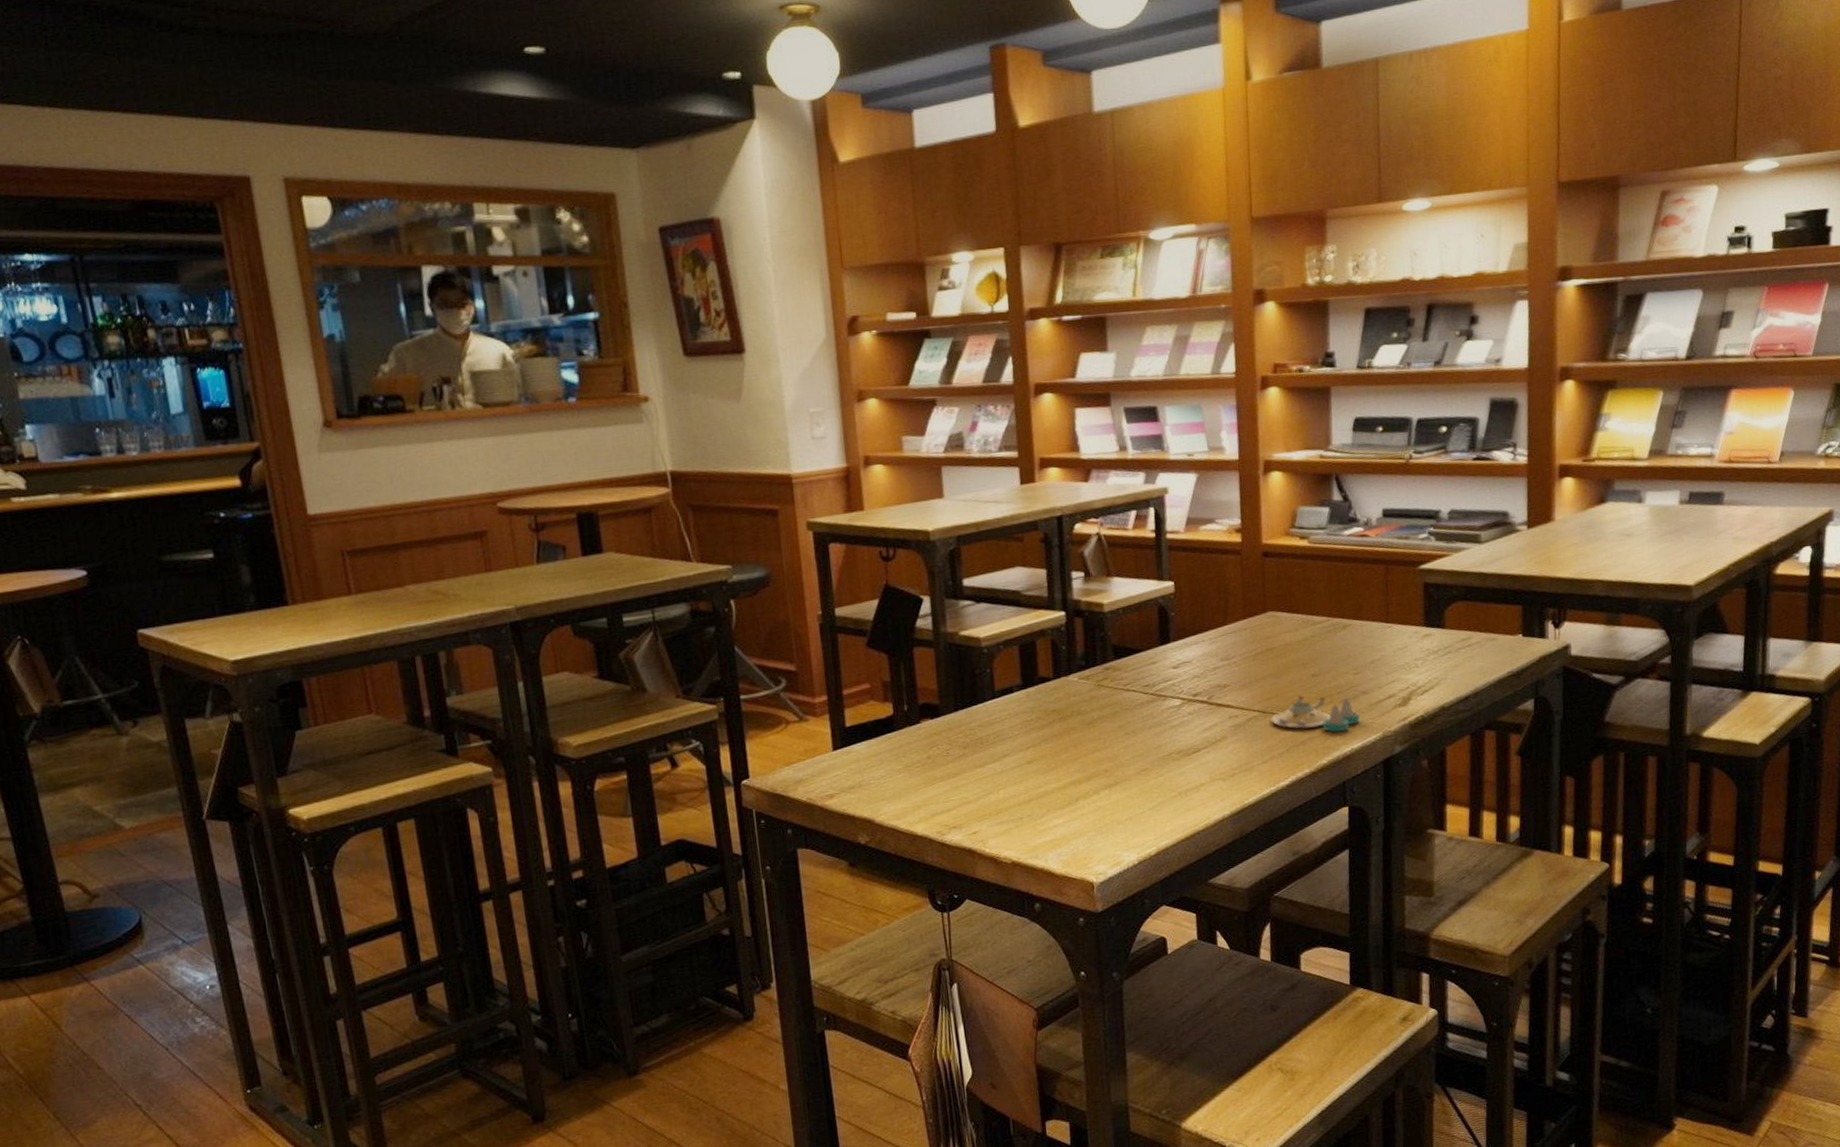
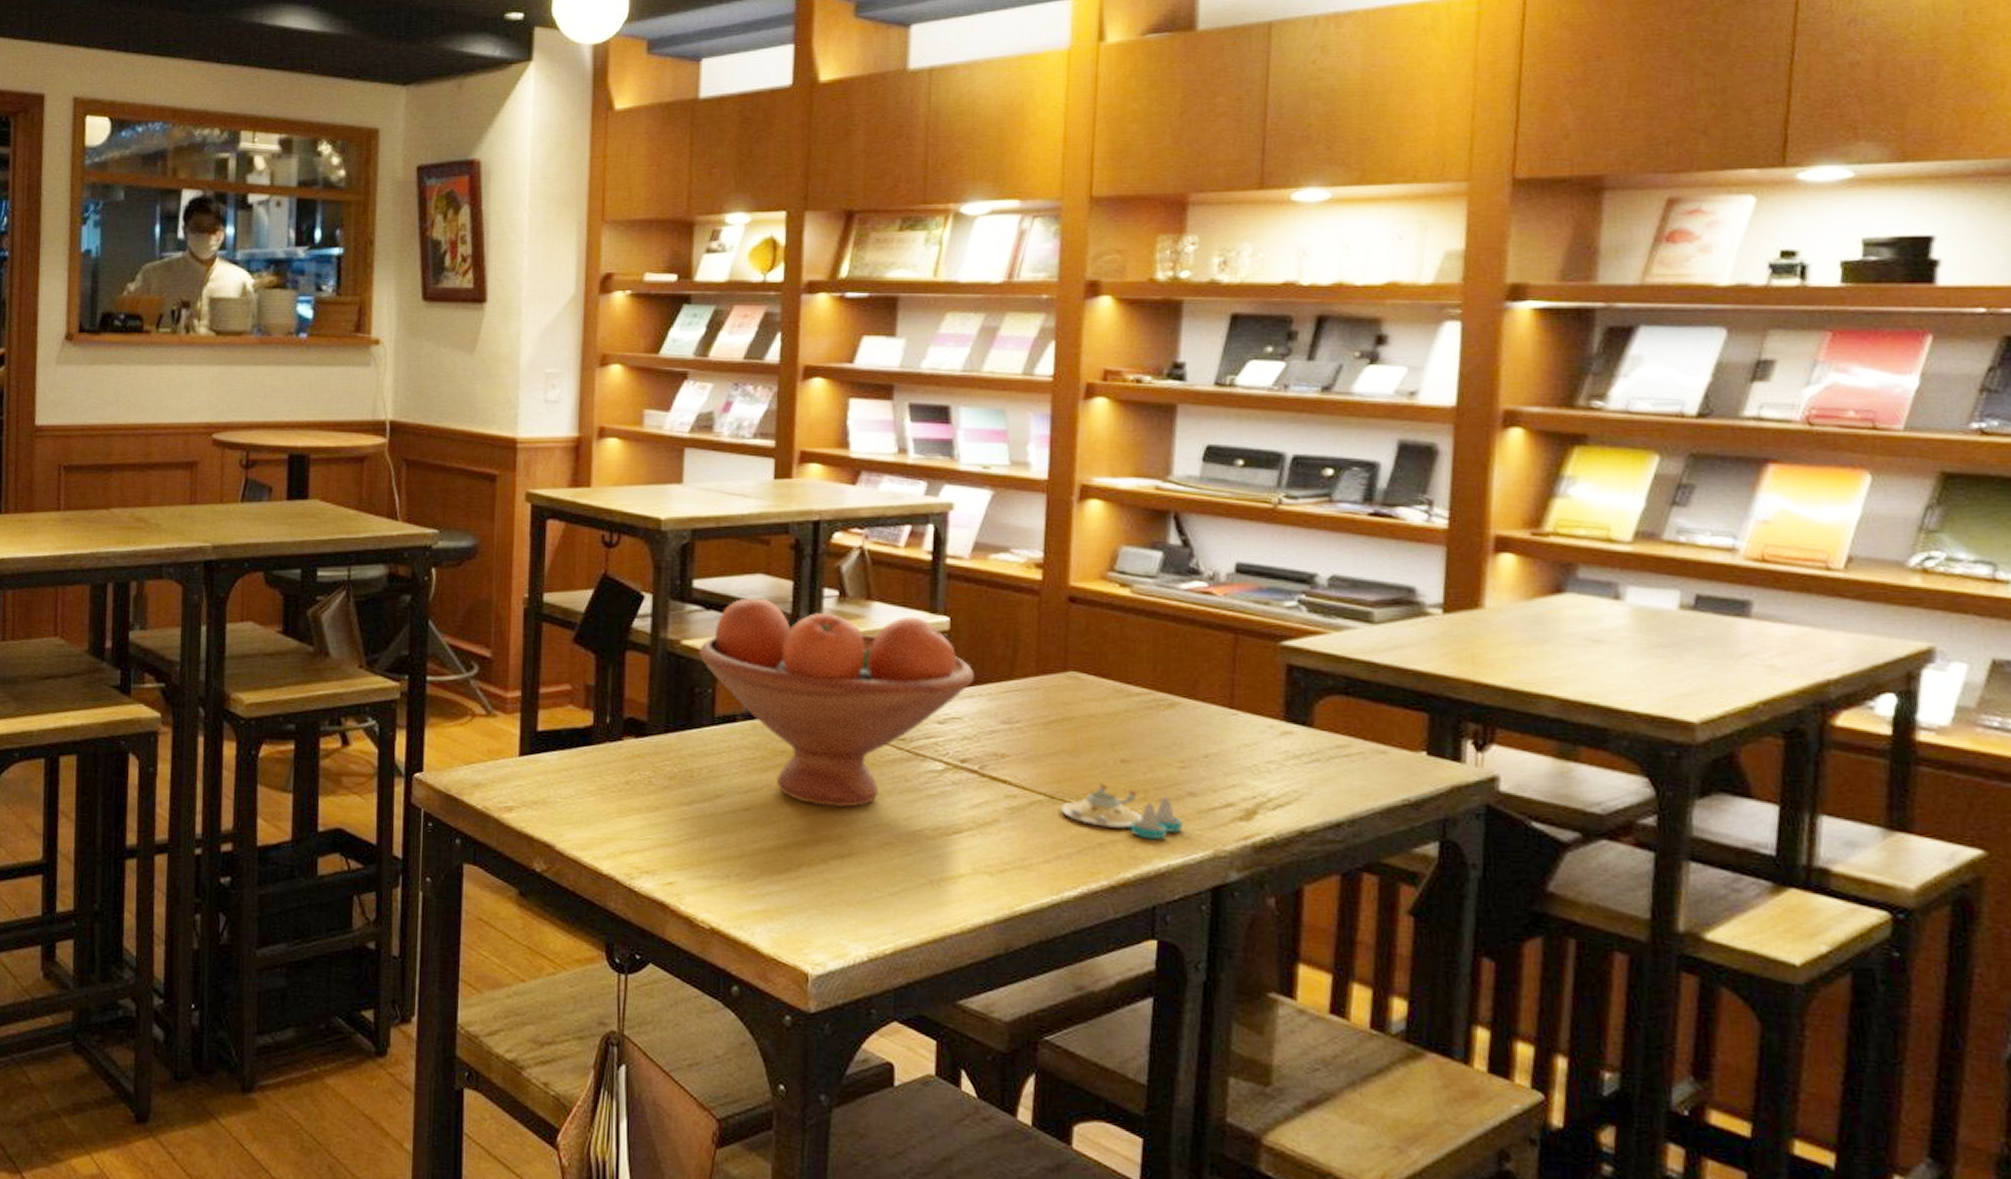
fruit bowl: none [975,585,1197,750] -> present [699,598,974,808]

